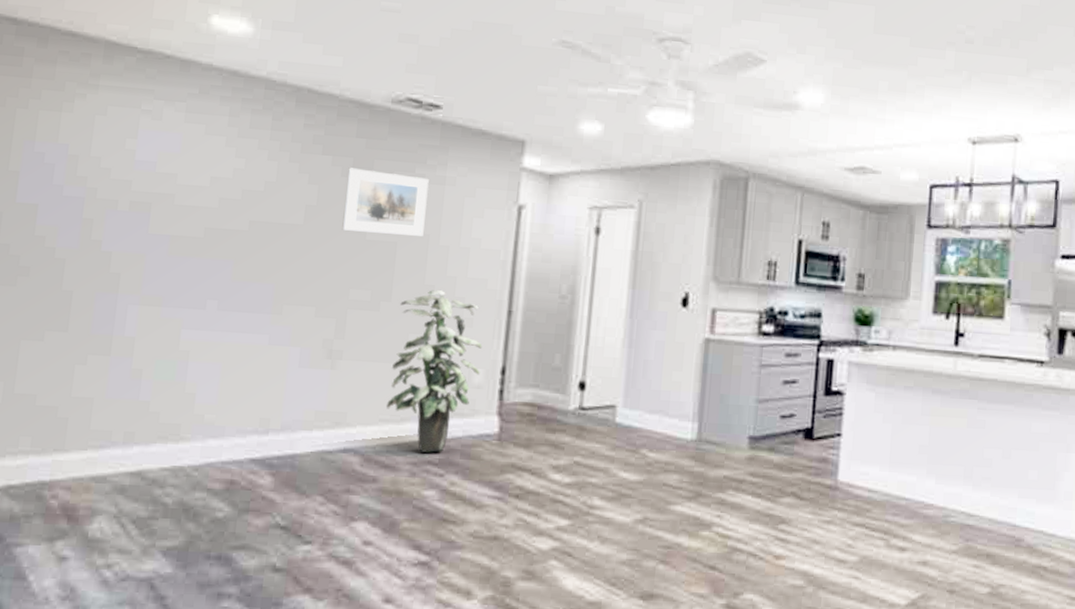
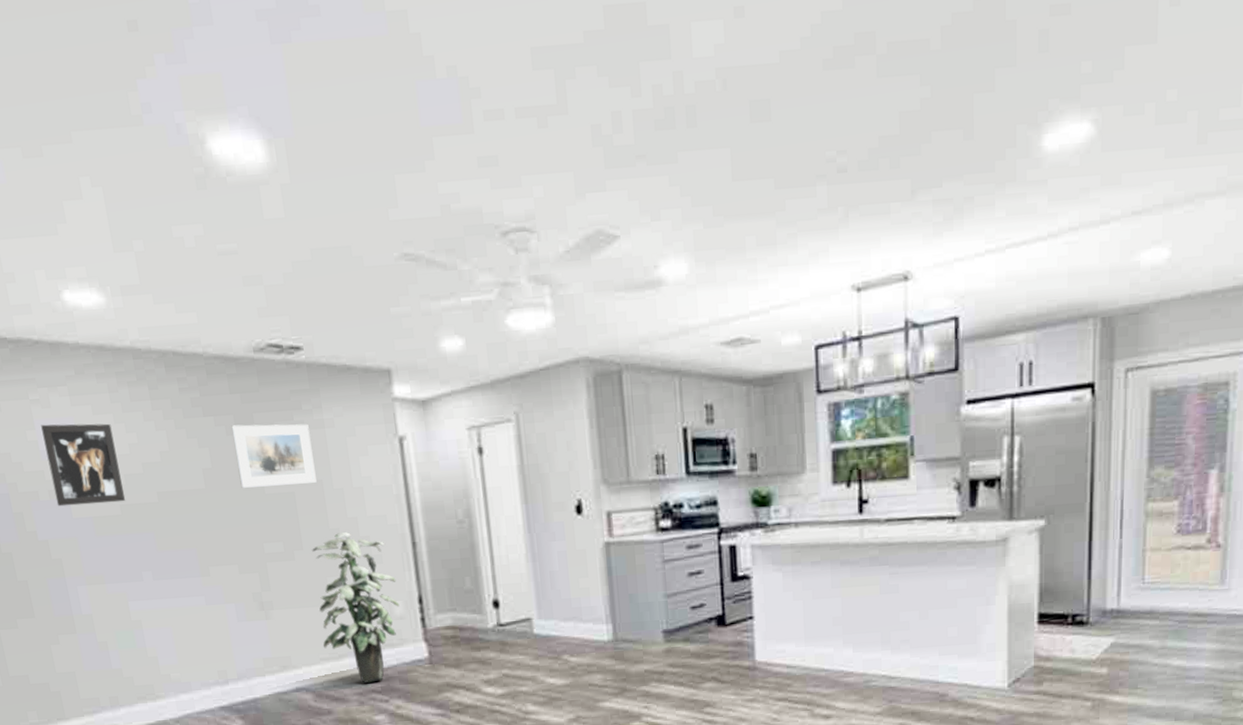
wall art: none [135,135,221,225] -> present [41,423,126,507]

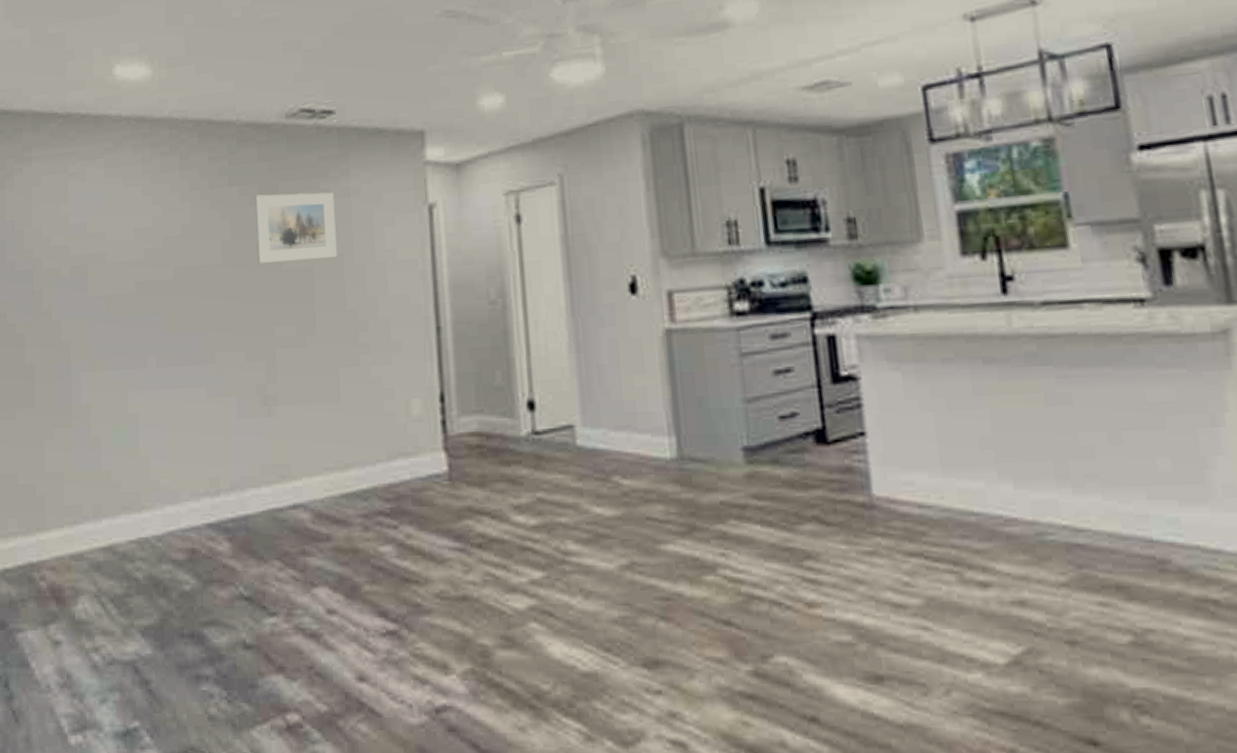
wall art: present [41,423,126,507] -> none [74,195,142,284]
indoor plant: present [312,532,400,683] -> none [325,314,418,502]

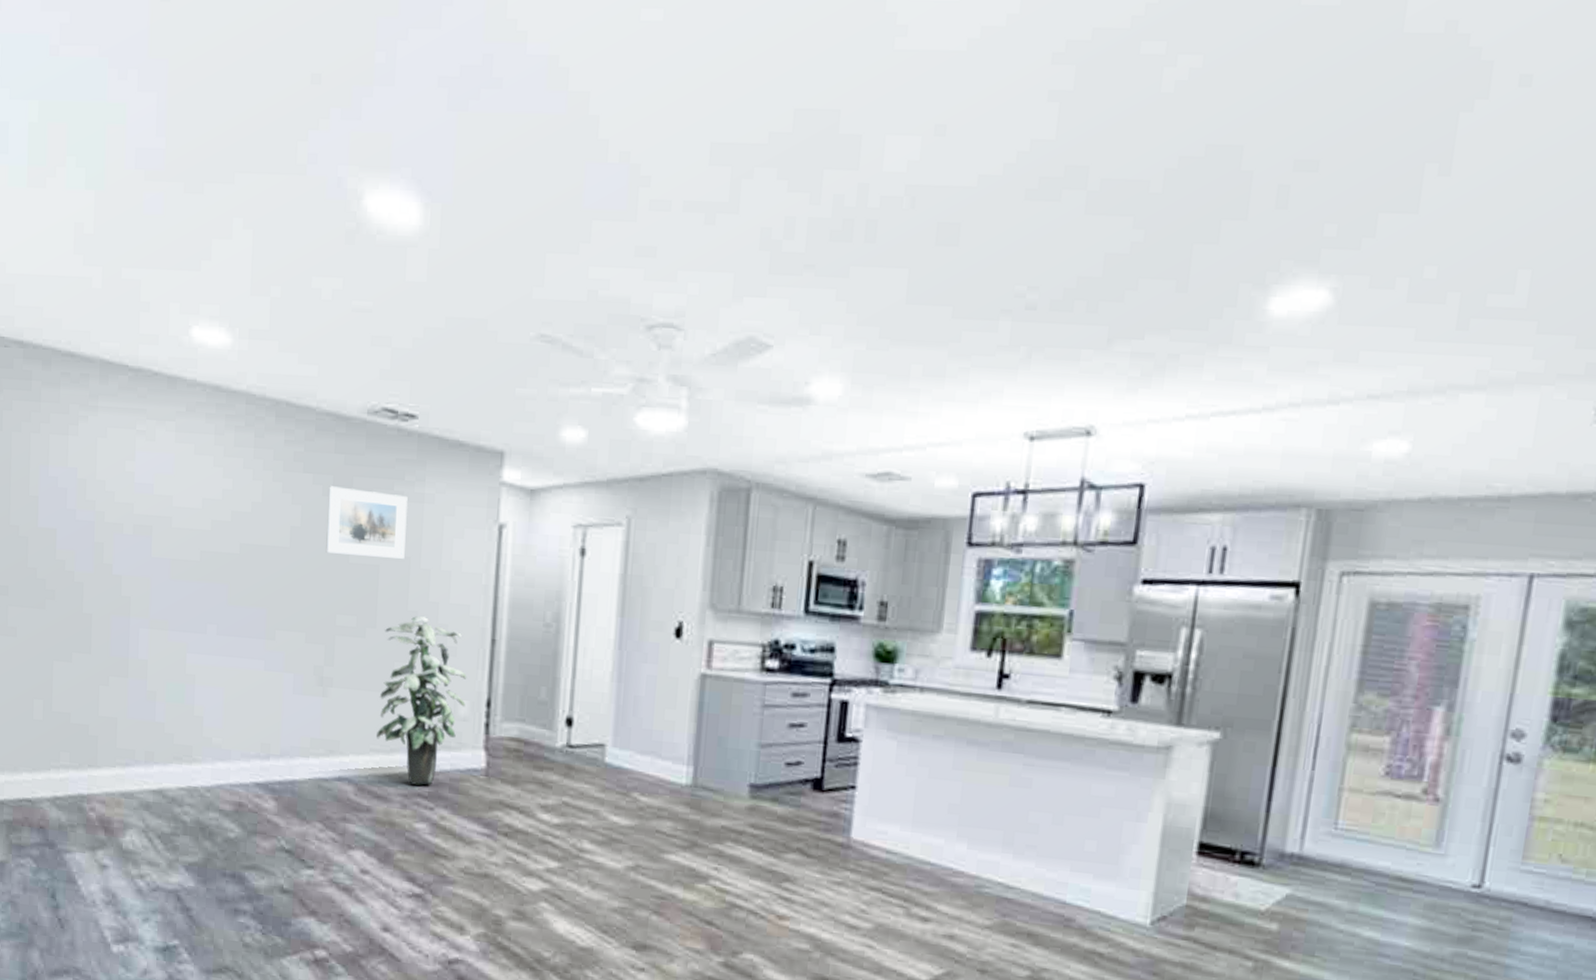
indoor plant: none [325,314,418,502] -> present [375,616,467,785]

